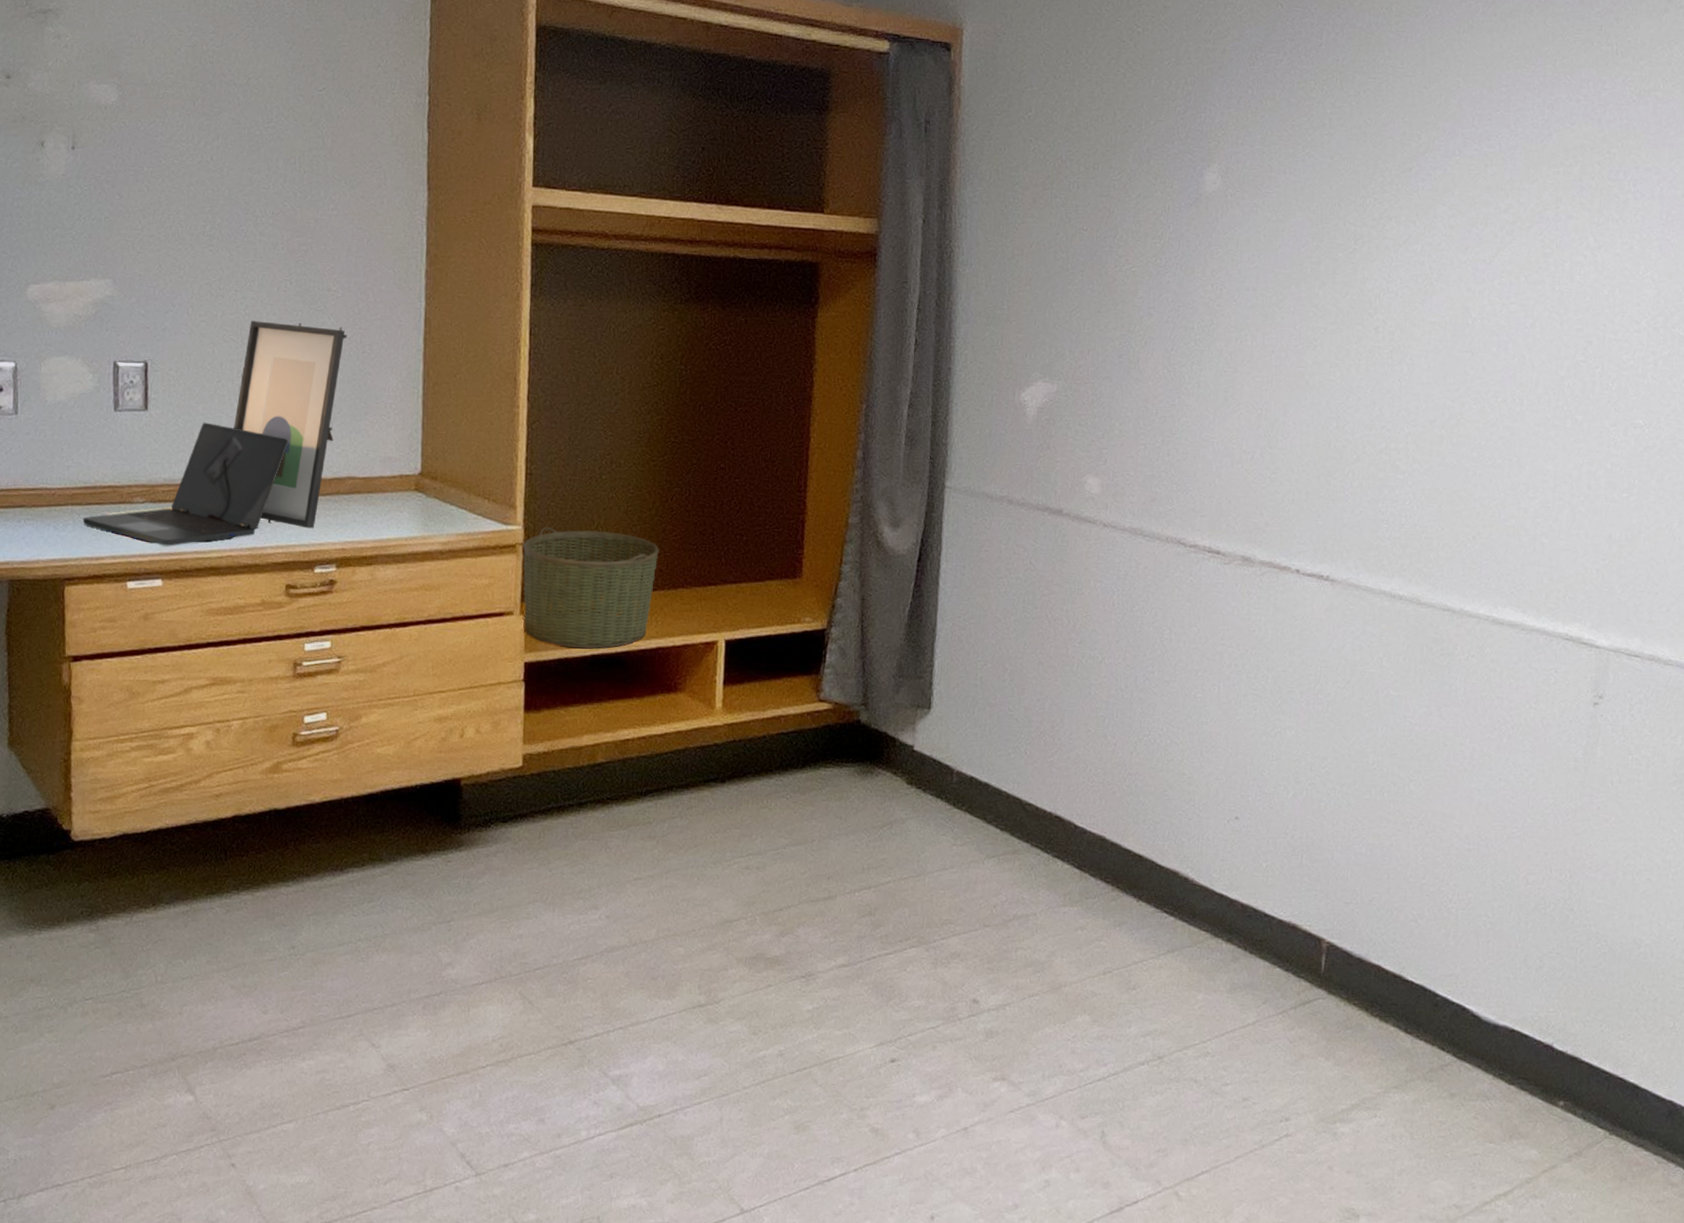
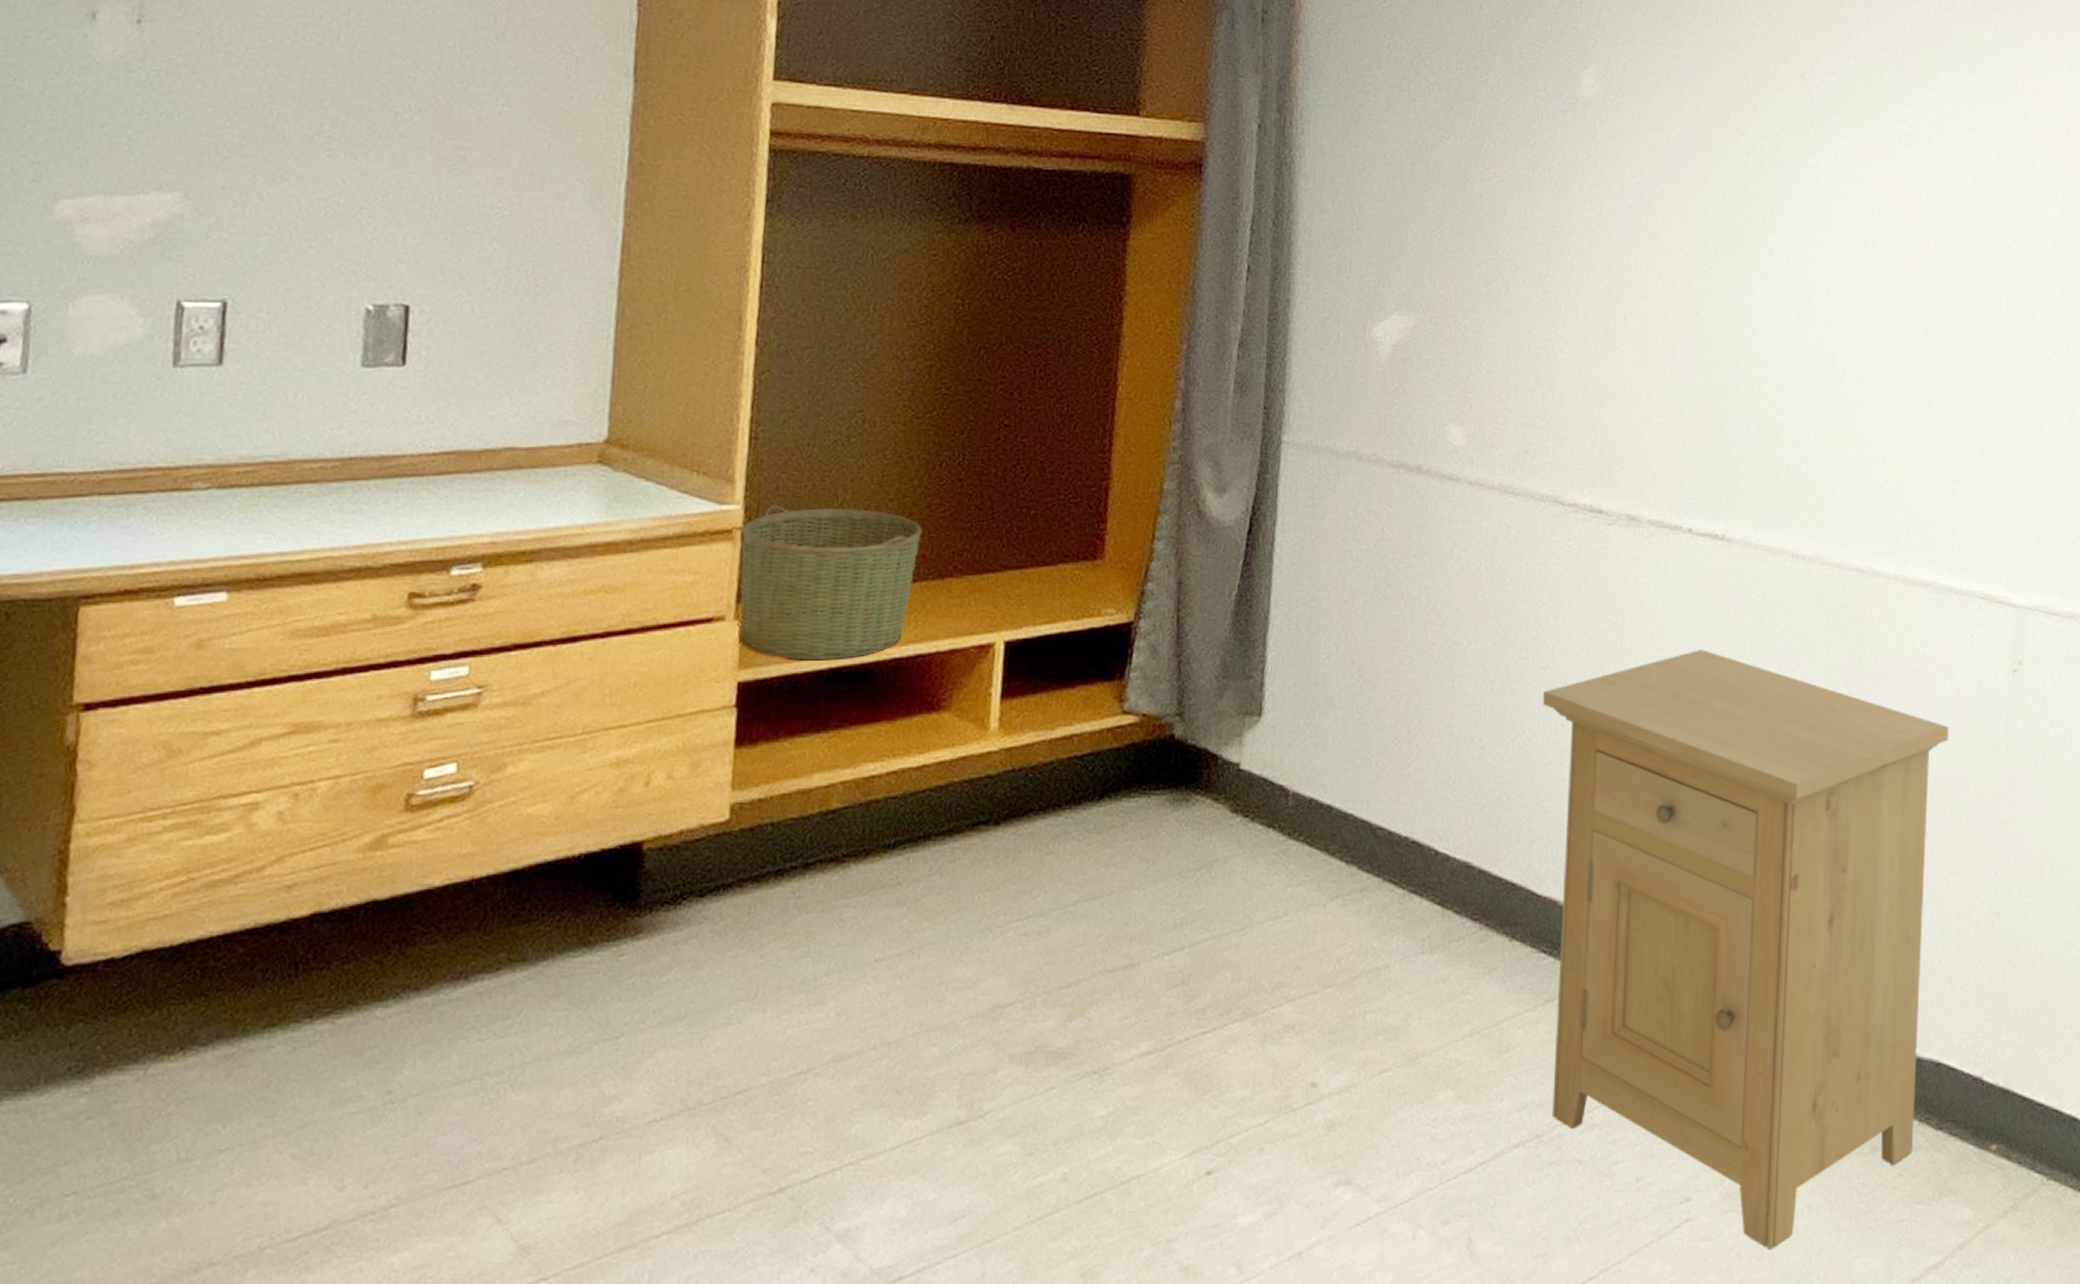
laptop: present [82,422,289,546] -> none [114,379,424,547]
picture frame: present [234,321,348,529] -> none [346,246,515,517]
nightstand: none [1166,672,1532,1166] -> present [1542,649,1949,1249]

